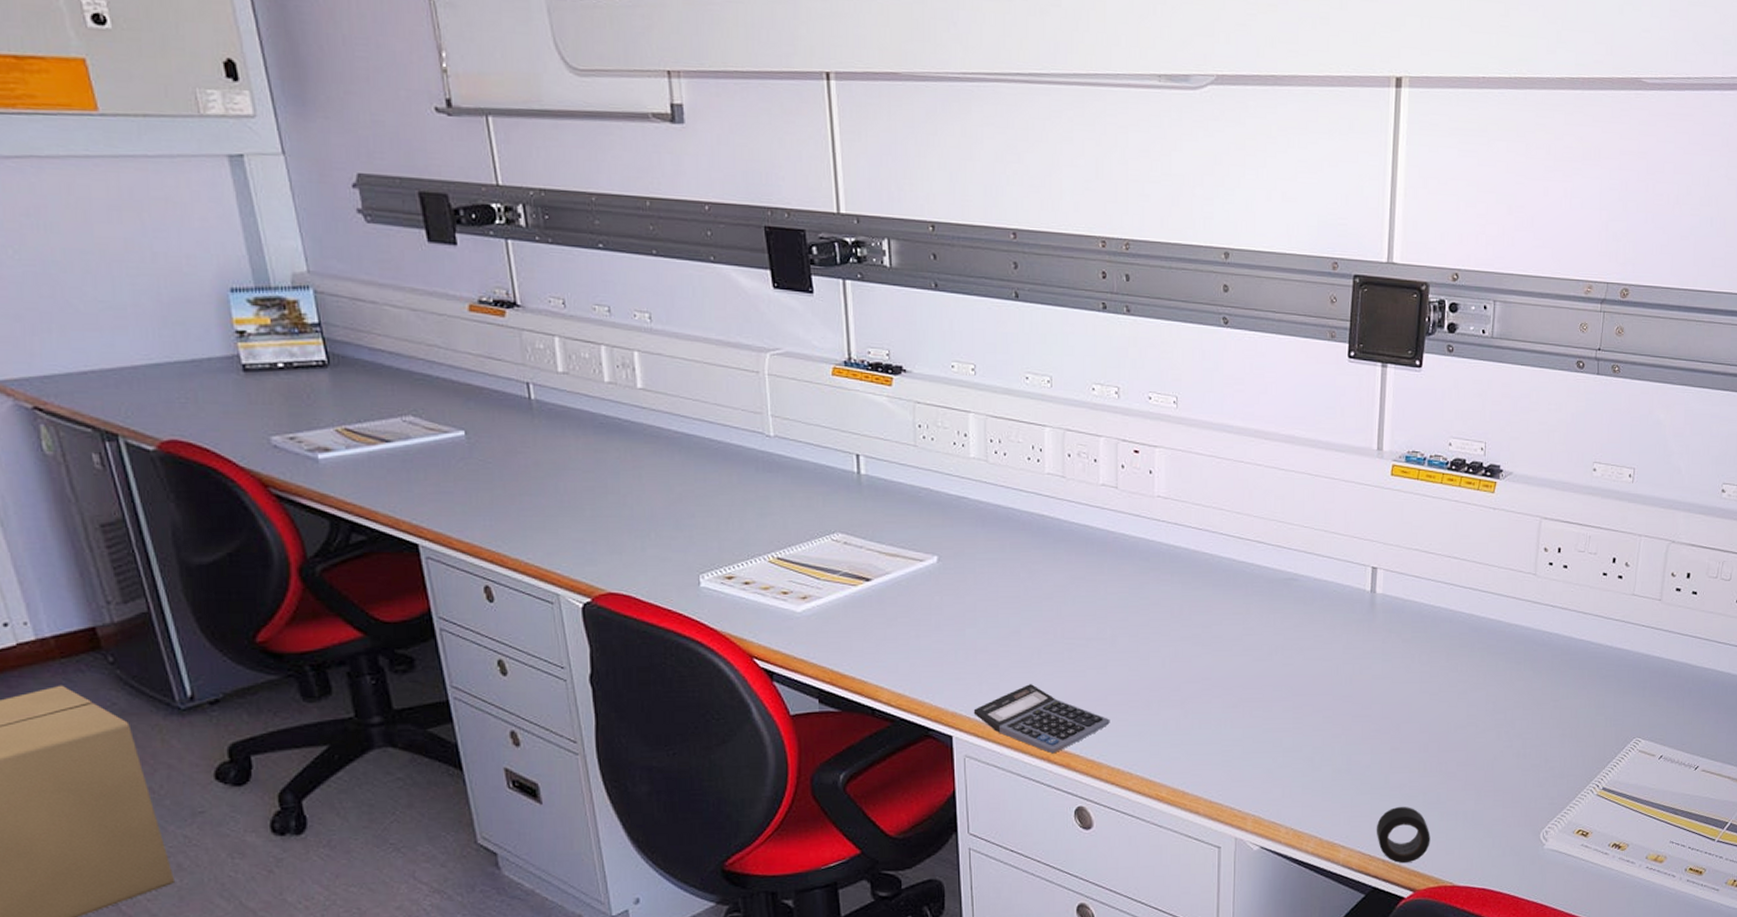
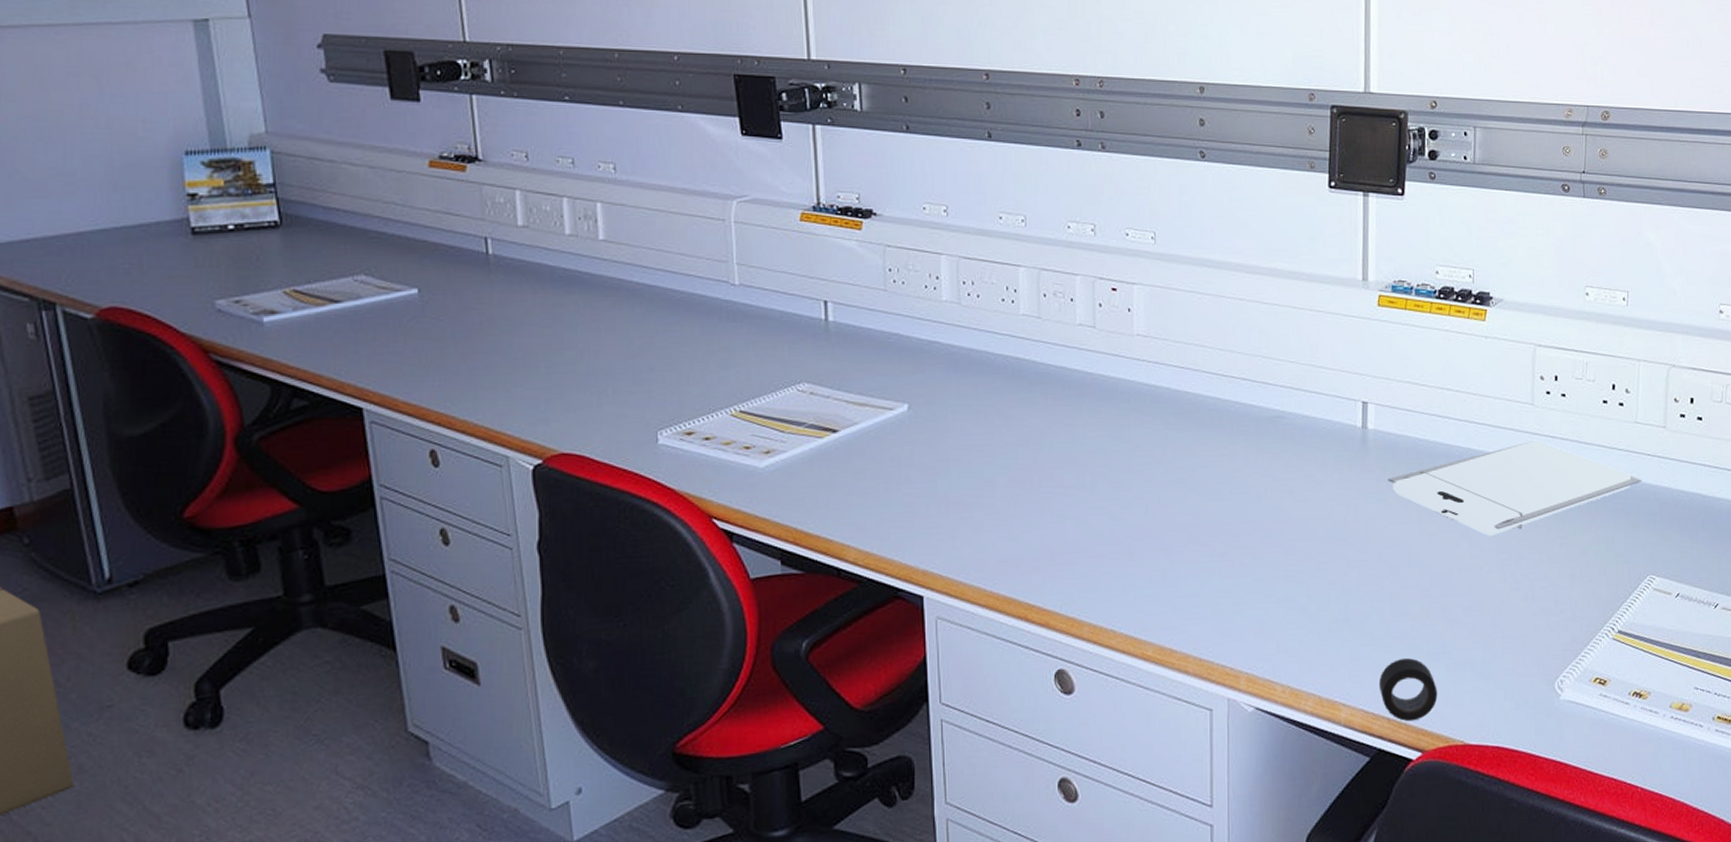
calculator: present [973,684,1110,754] -> none [946,537,1091,612]
clipboard: none [1393,608,1635,697] -> present [1387,440,1642,536]

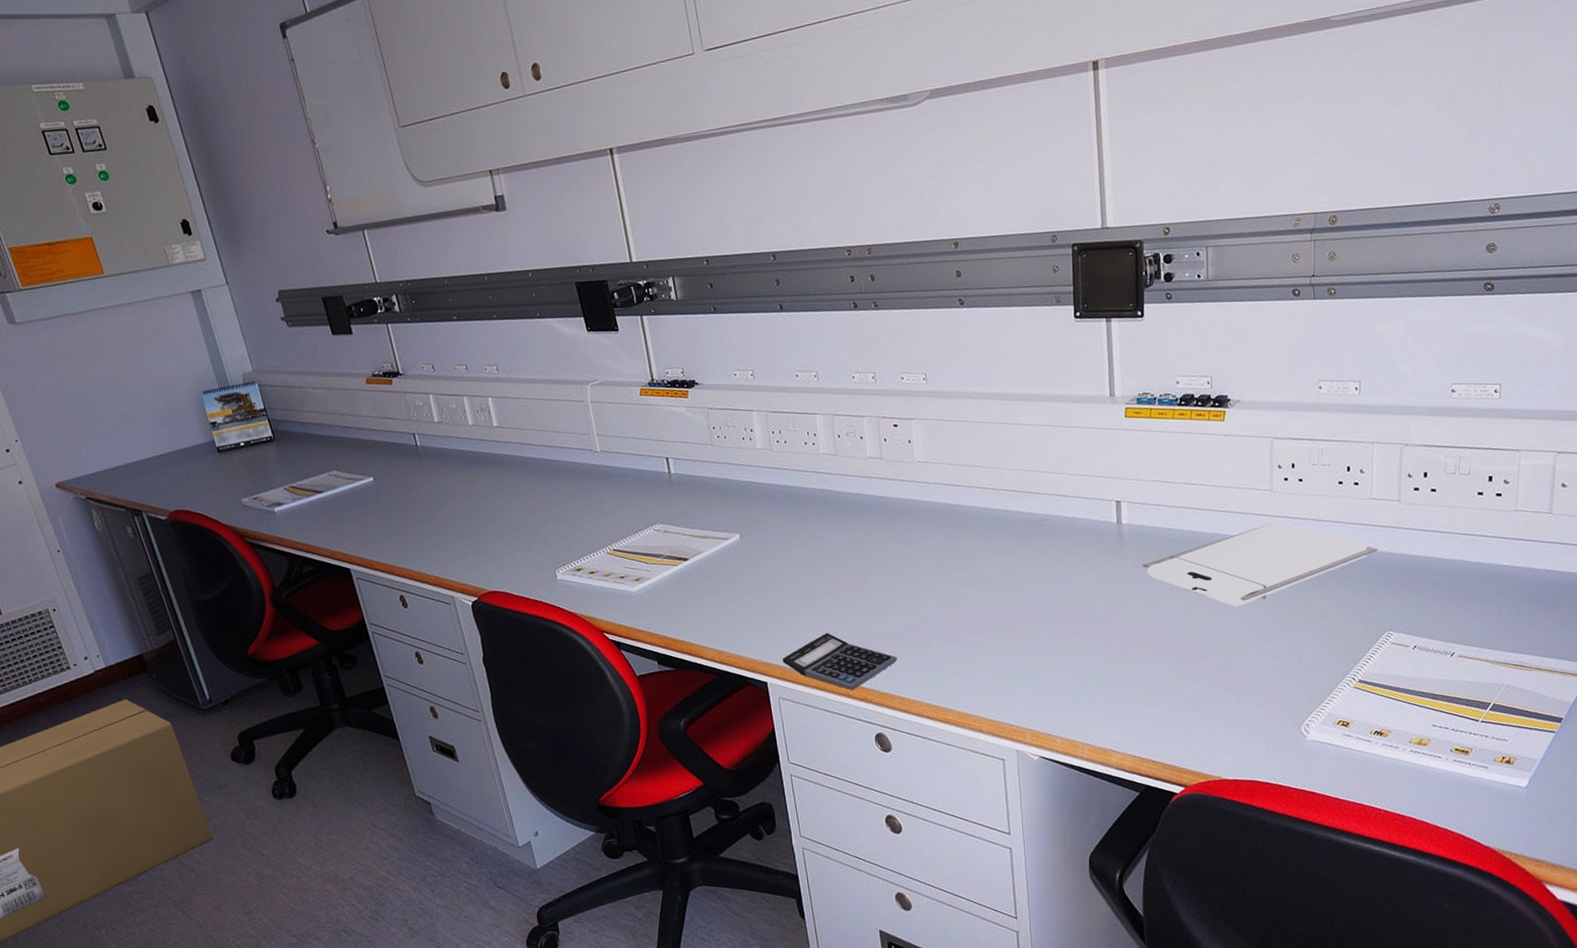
calculator: none [946,537,1091,612] -> present [782,633,897,690]
adhesive tape: present [1378,657,1438,721] -> none [1144,711,1196,762]

